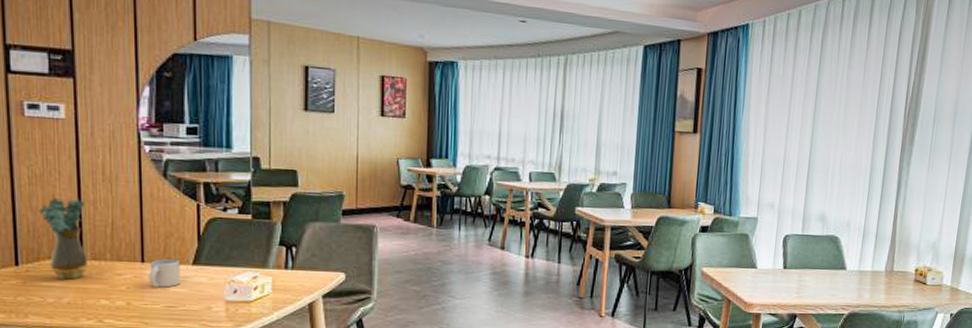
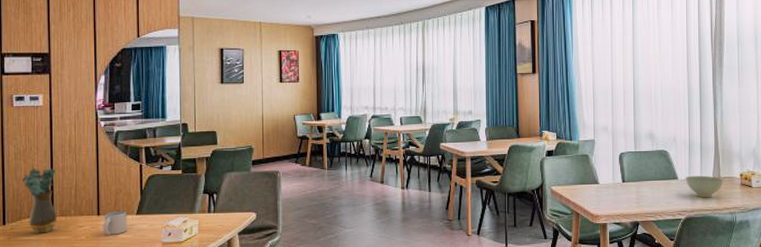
bowl: none [854,266,897,293] -> present [685,175,724,198]

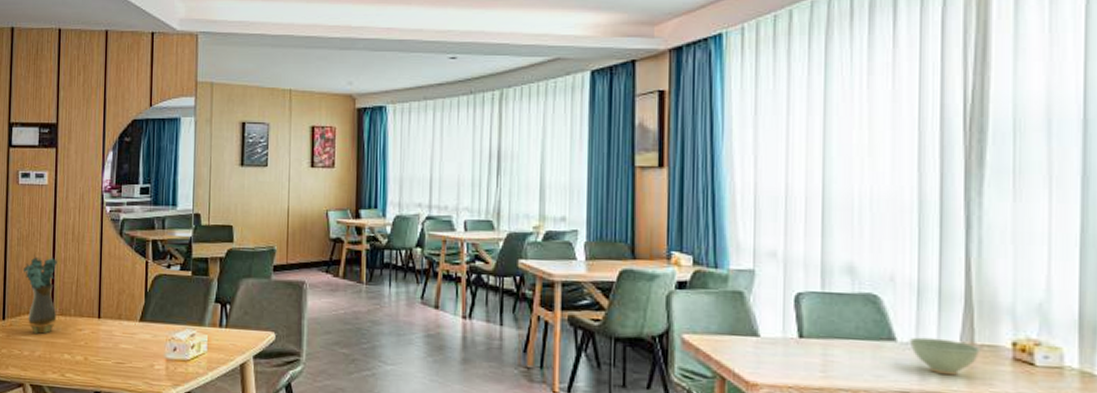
mug: present [103,210,127,235] -> none [103,314,130,344]

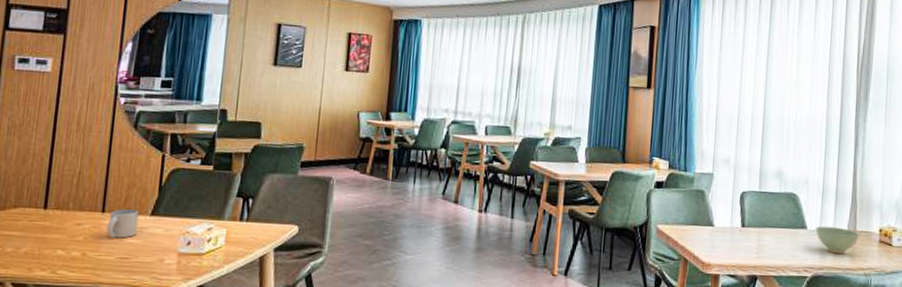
vase: present [22,254,57,334] -> none [11,145,57,229]
mug: none [103,314,130,344] -> present [106,208,139,239]

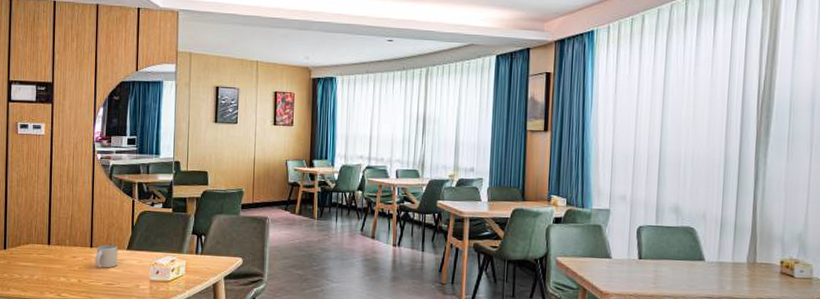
bowl: present [815,226,861,255] -> none [713,258,761,285]

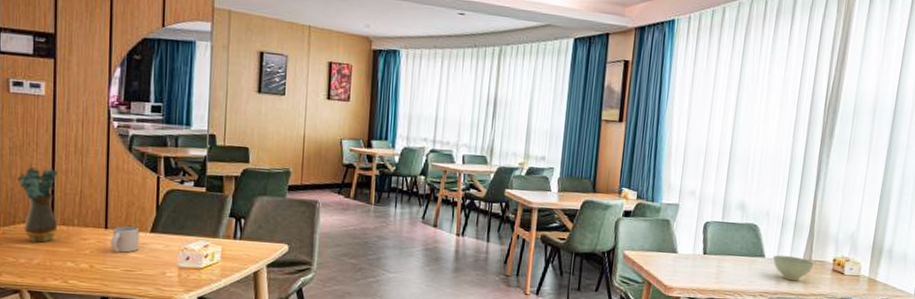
vase: none [22,194,54,261] -> present [16,164,58,243]
bowl: none [713,258,761,285] -> present [772,255,815,281]

